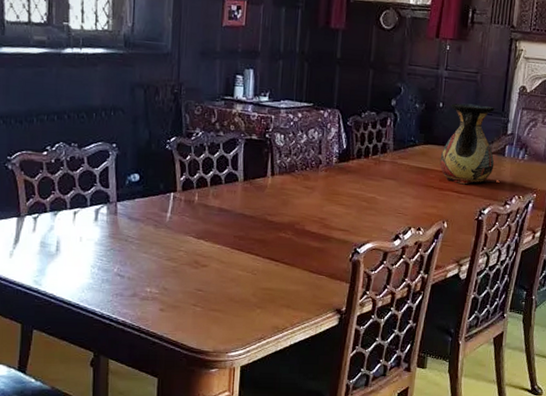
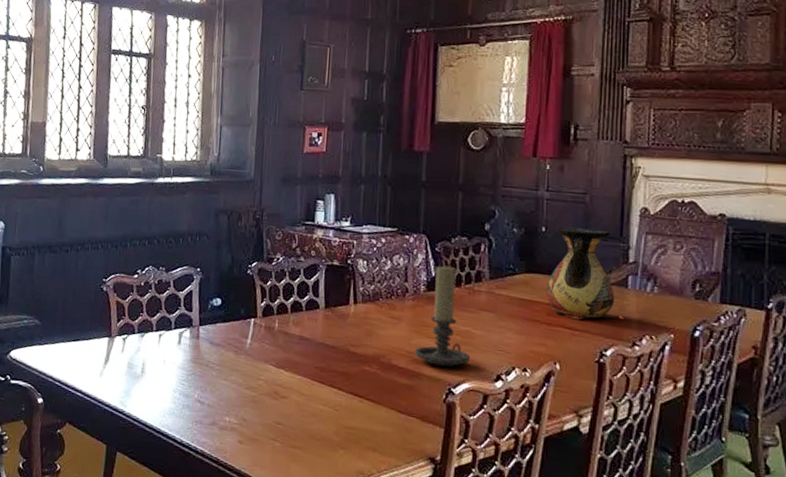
candle holder: none [326,138,374,230] -> present [415,265,470,367]

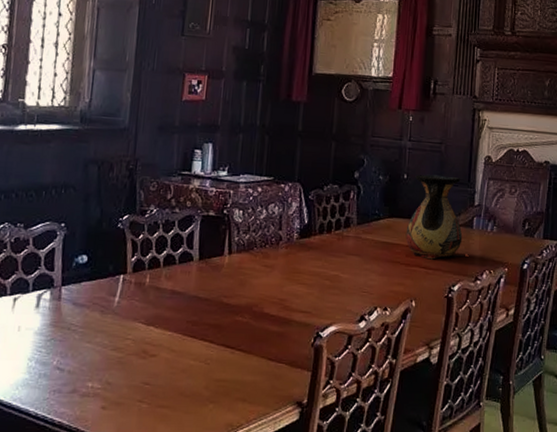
candle holder: present [415,265,470,367] -> none [286,213,337,312]

